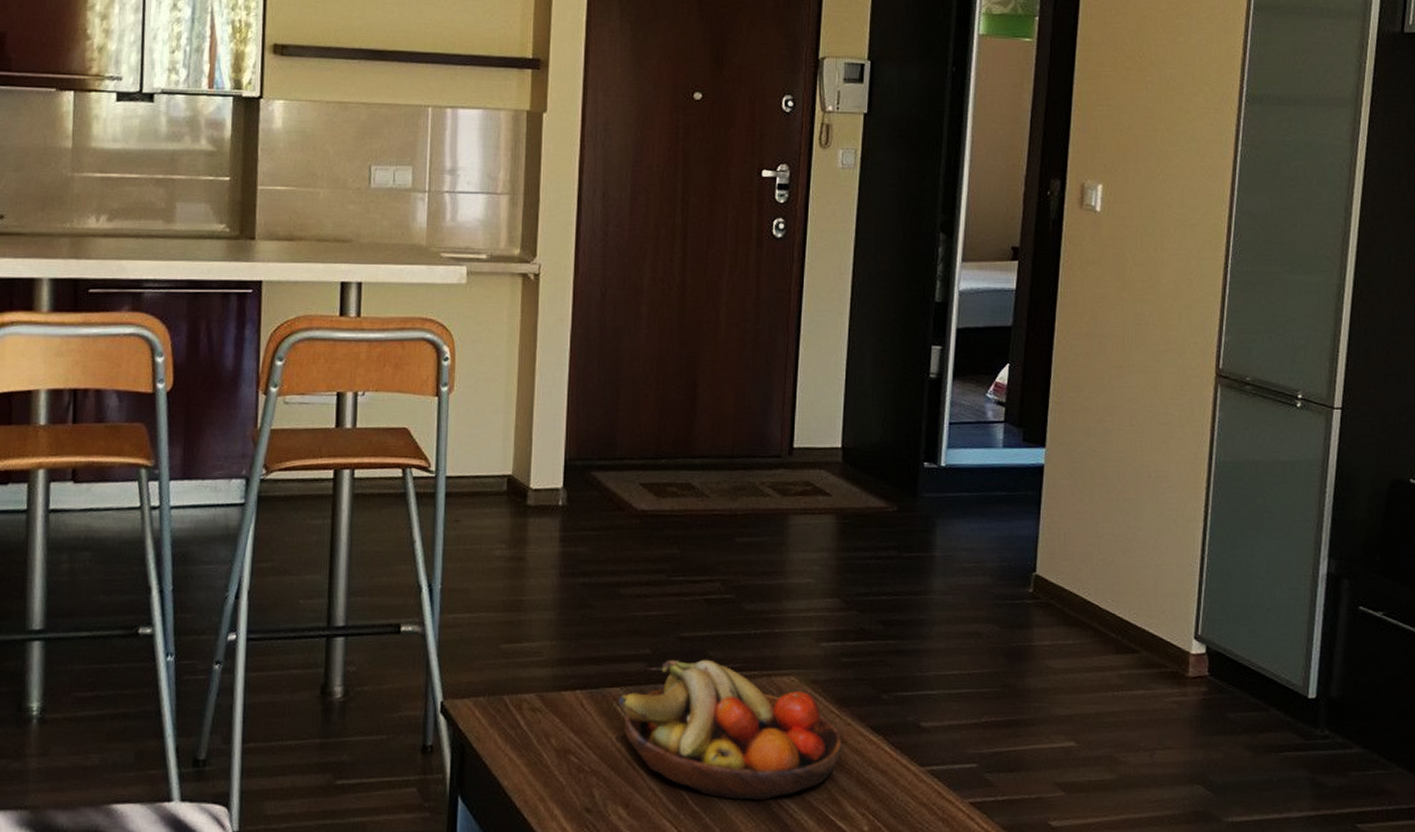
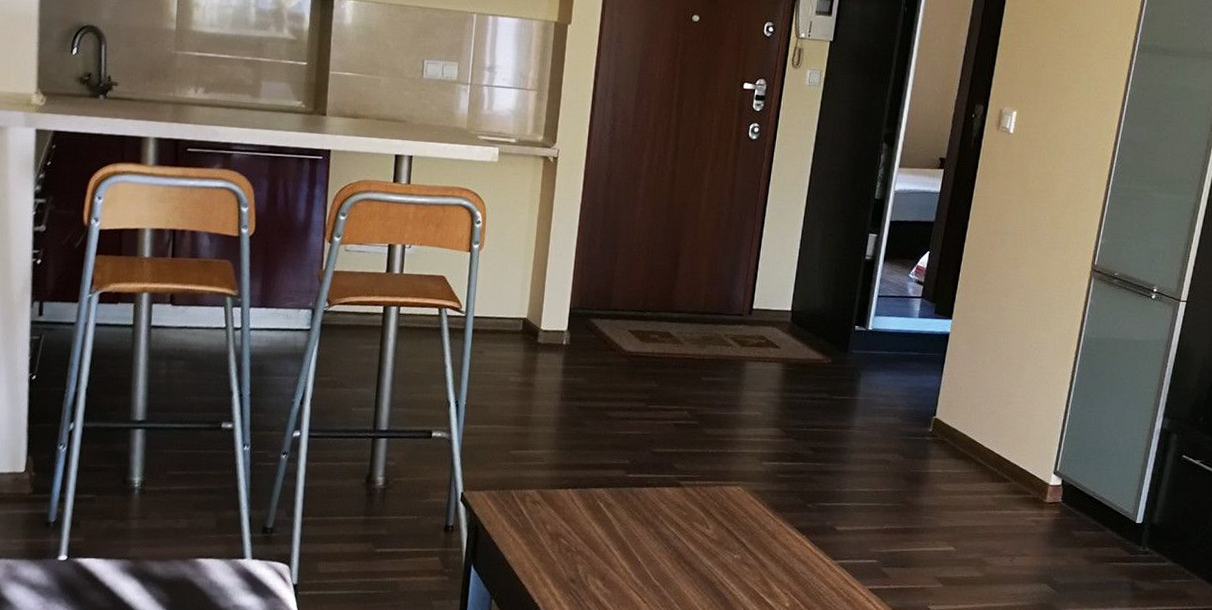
fruit bowl: present [618,659,843,801] -> none [601,469,775,580]

